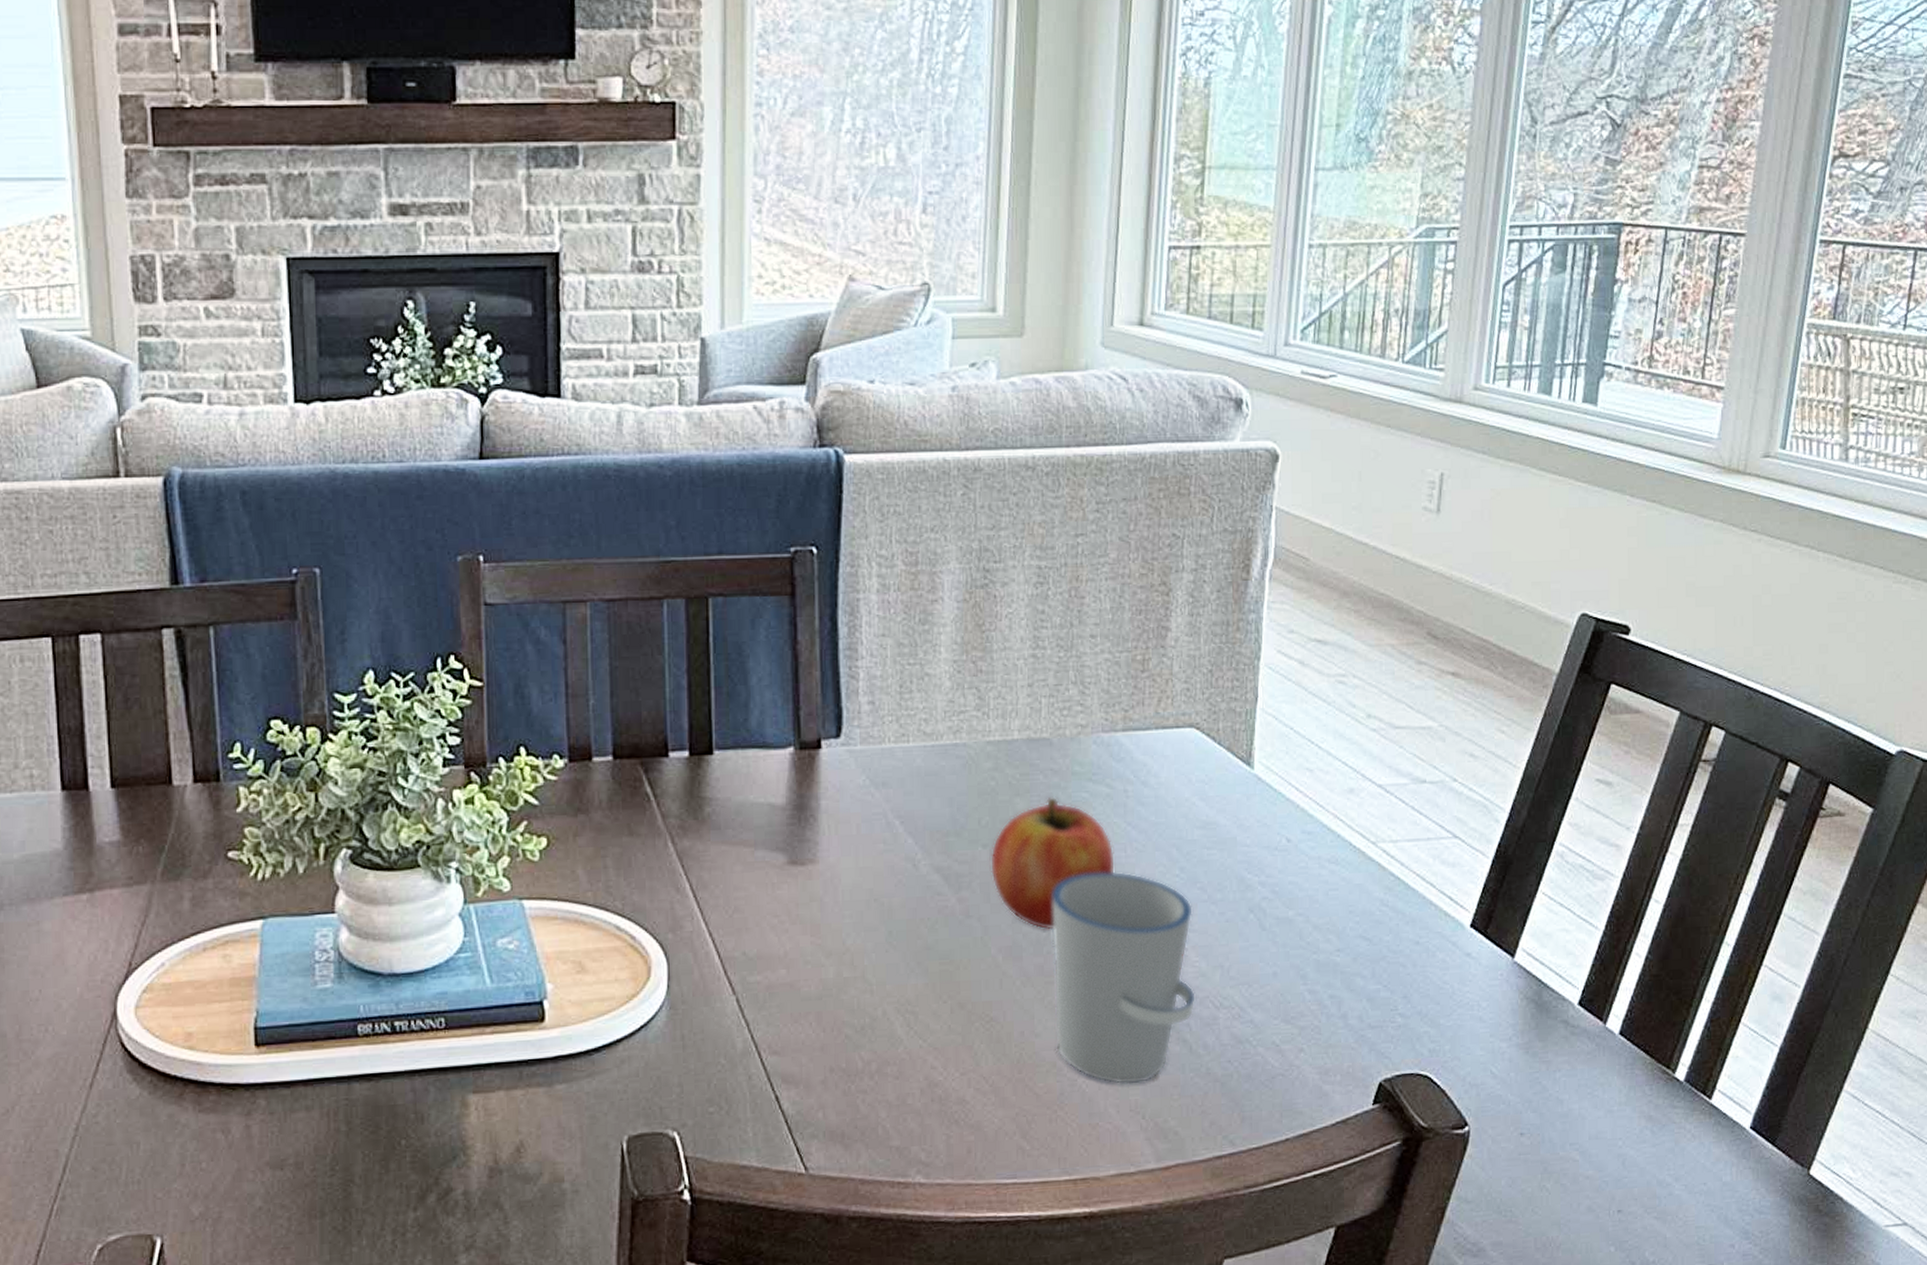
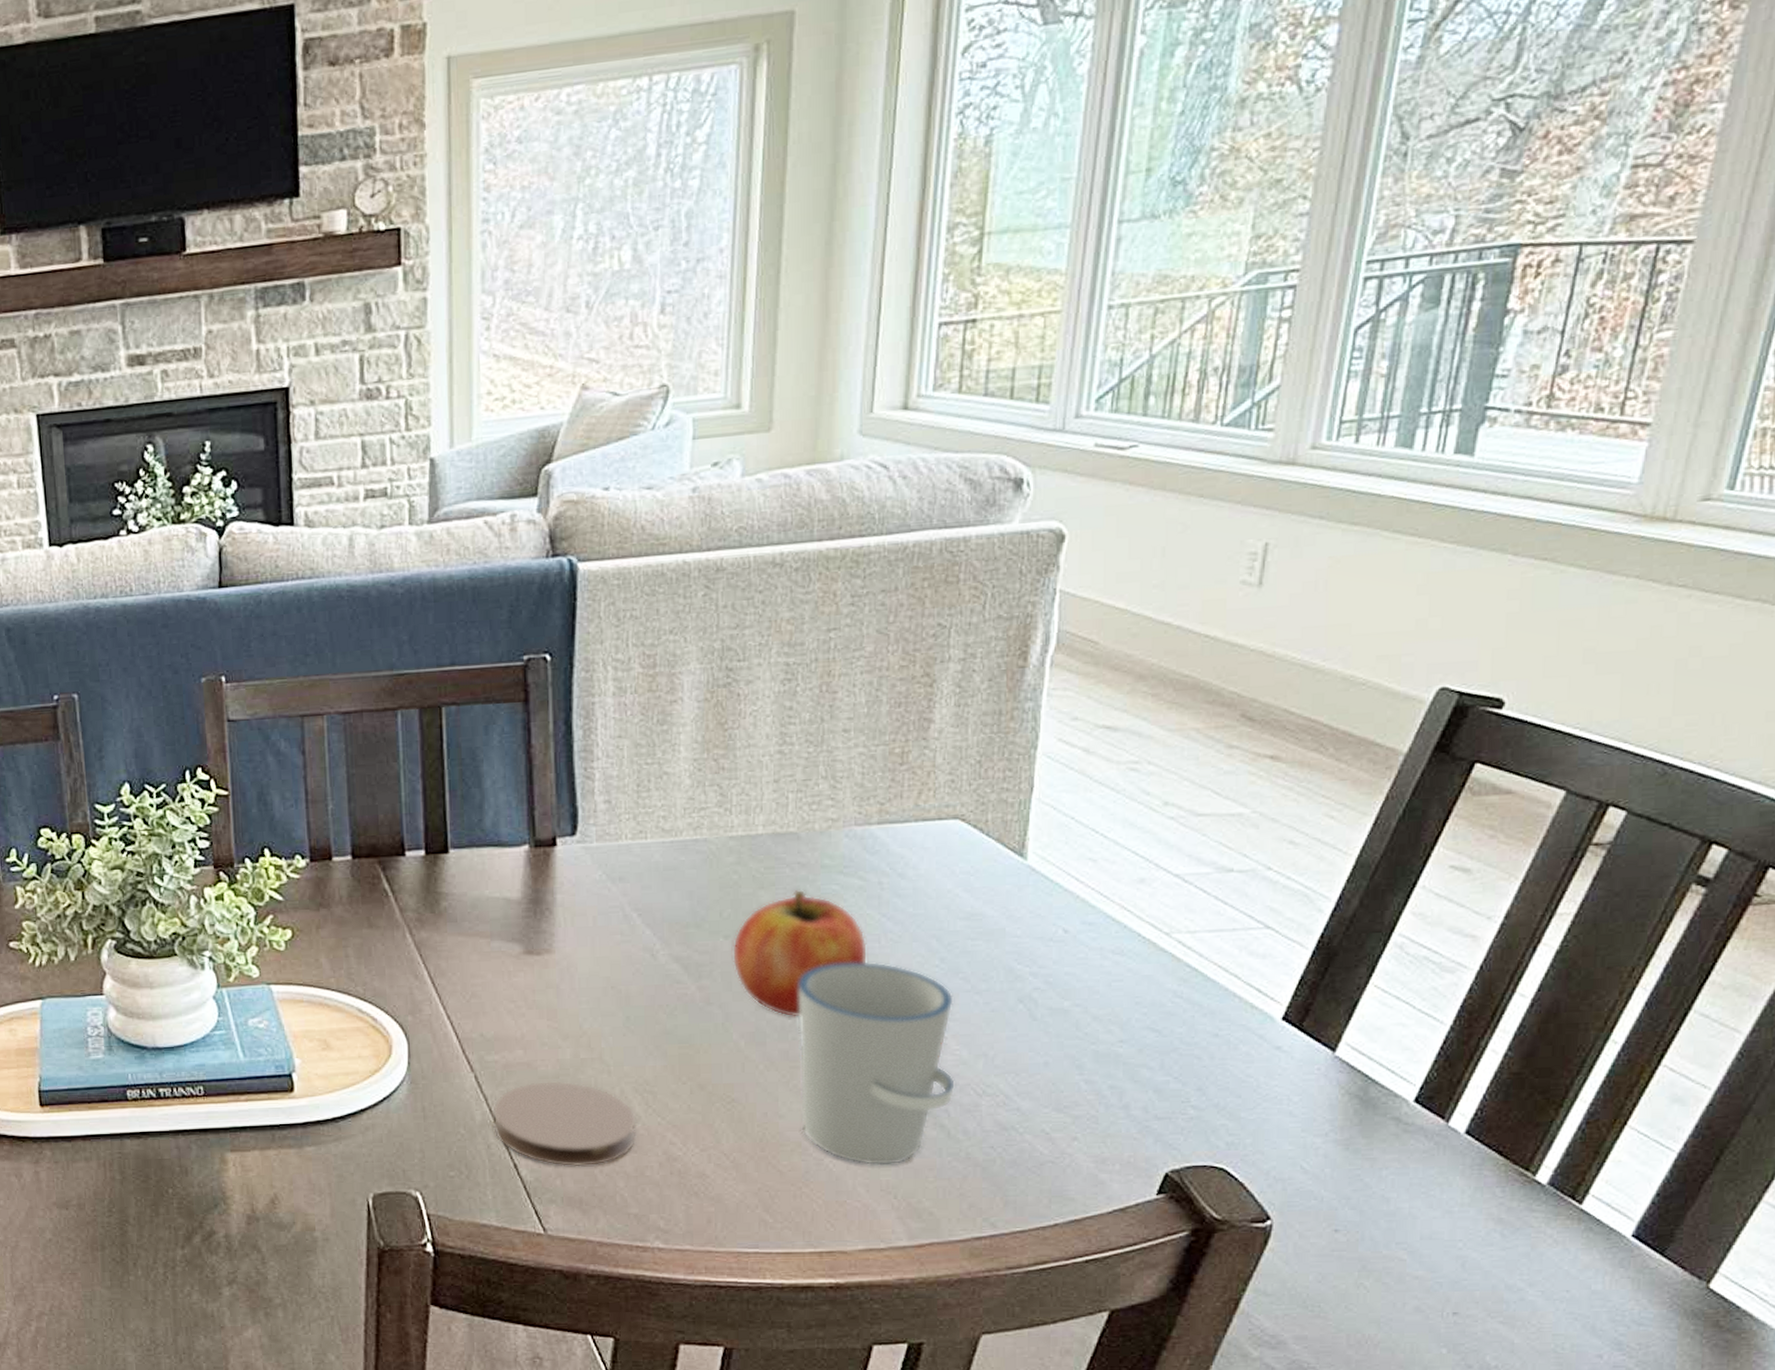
coaster: none [753,1002,900,1098] -> present [492,1080,638,1167]

